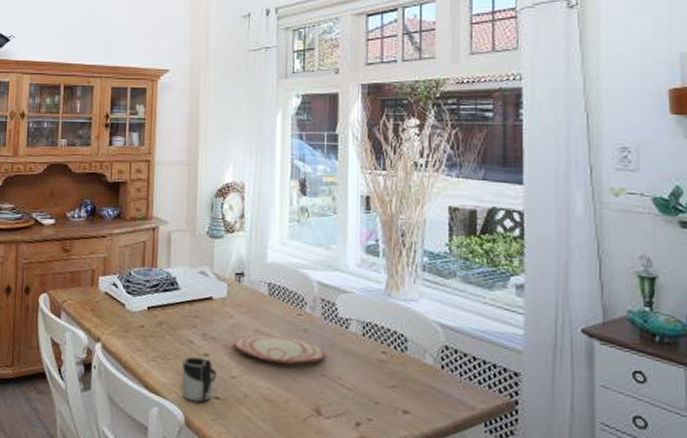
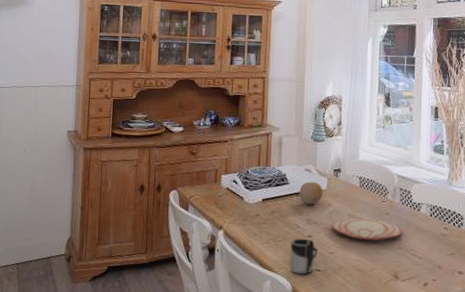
fruit: none [192,287,222,316] -> present [299,182,323,205]

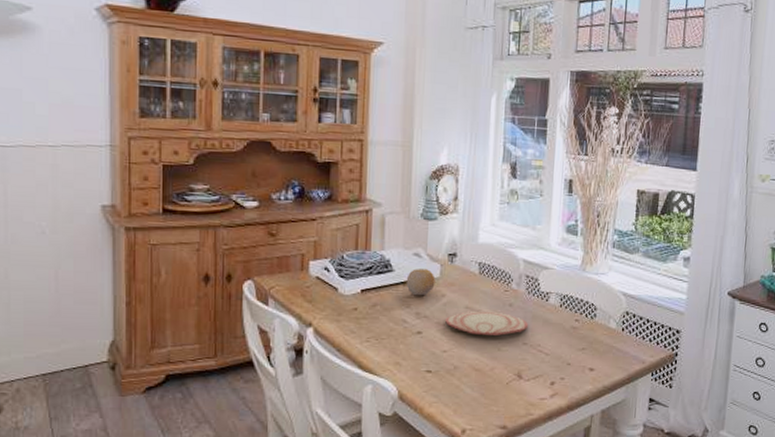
cup: present [289,238,318,274] -> none [395,335,429,377]

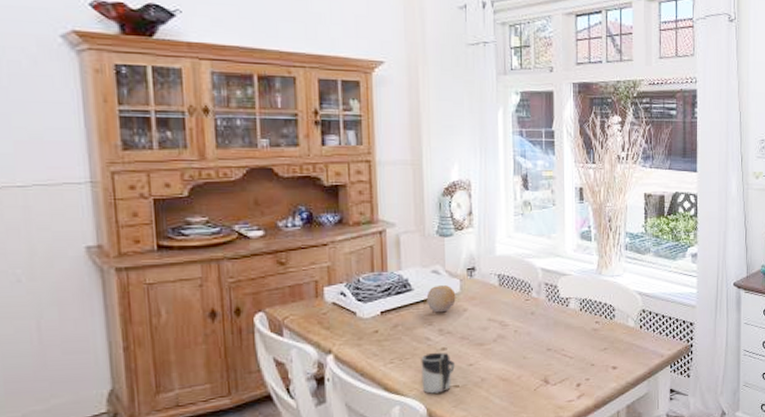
cup: none [395,335,429,377] -> present [421,352,455,394]
plate: present [445,311,529,335] -> none [469,321,551,346]

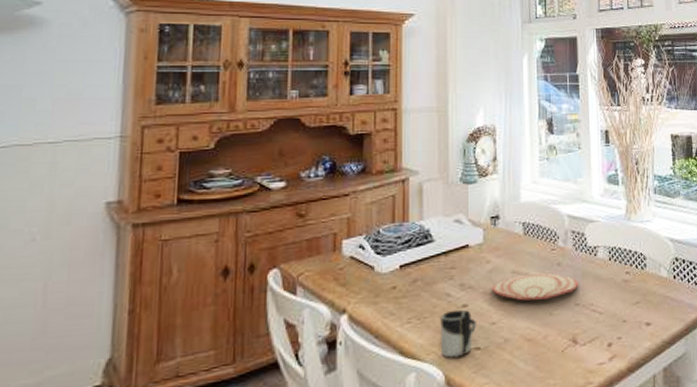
fruit: present [426,285,456,313] -> none [448,235,479,266]
plate: none [469,321,551,346] -> present [492,273,579,301]

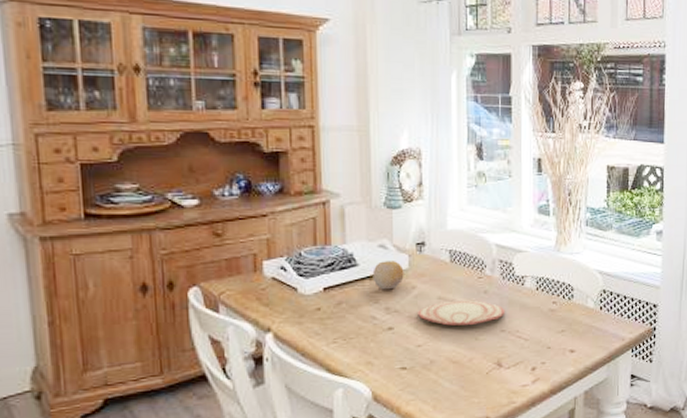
cup: present [440,309,476,358] -> none [366,332,402,376]
fruit: none [448,235,479,266] -> present [372,261,404,290]

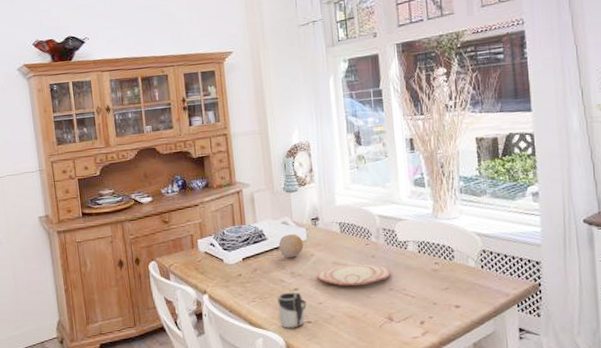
cup: none [366,332,402,376] -> present [277,292,307,328]

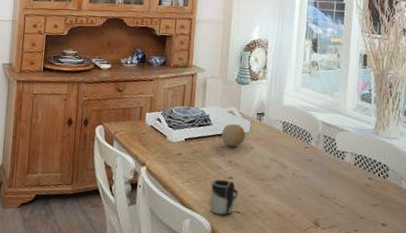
plate: present [317,264,392,286] -> none [253,163,326,186]

